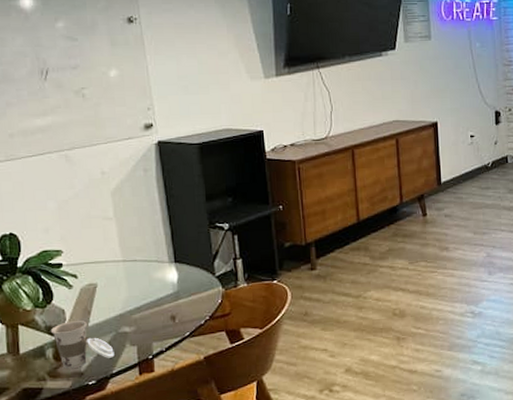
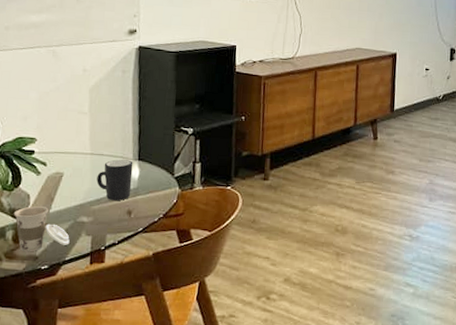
mug: none [133,263,172,307] -> present [96,159,133,200]

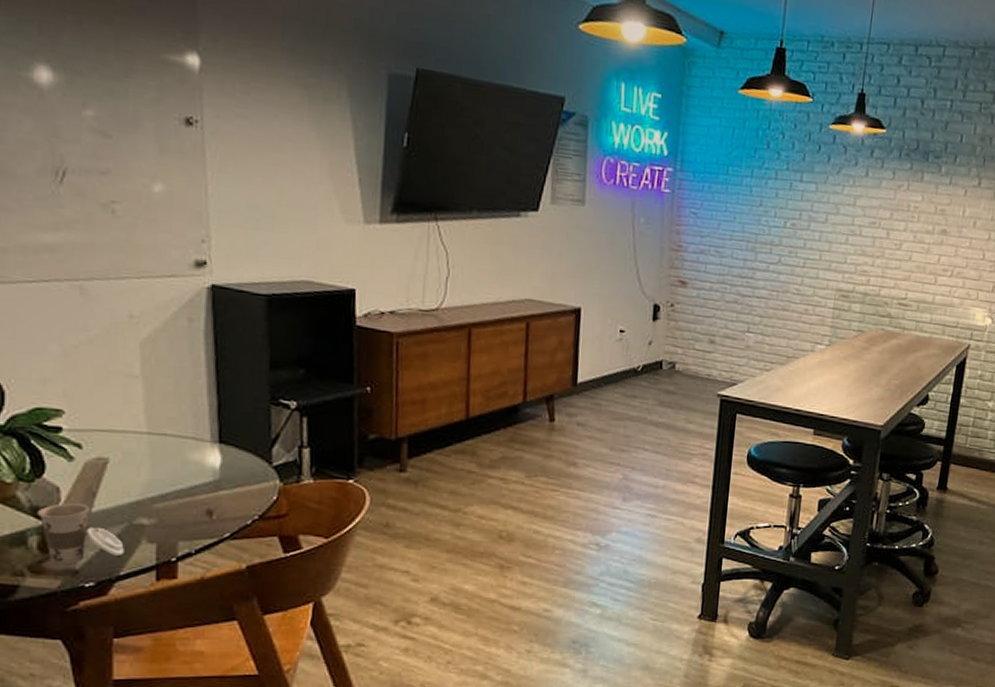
mug: present [96,159,133,200] -> none [159,441,212,497]

